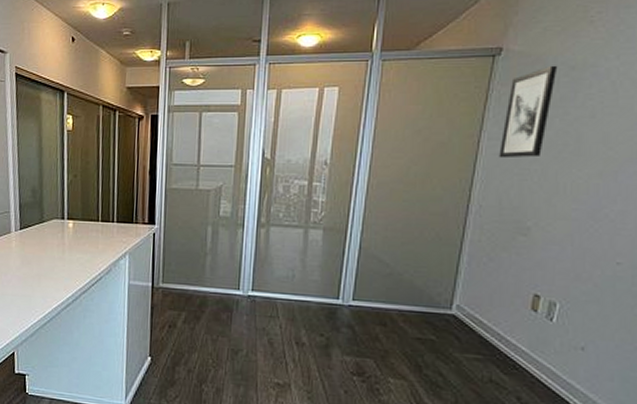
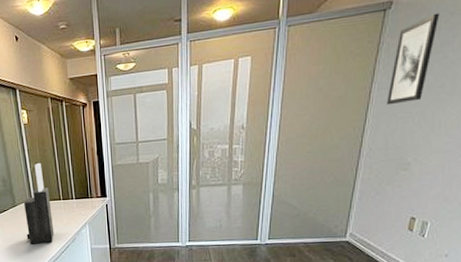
knife block: none [51,175,87,271] -> present [24,162,55,244]

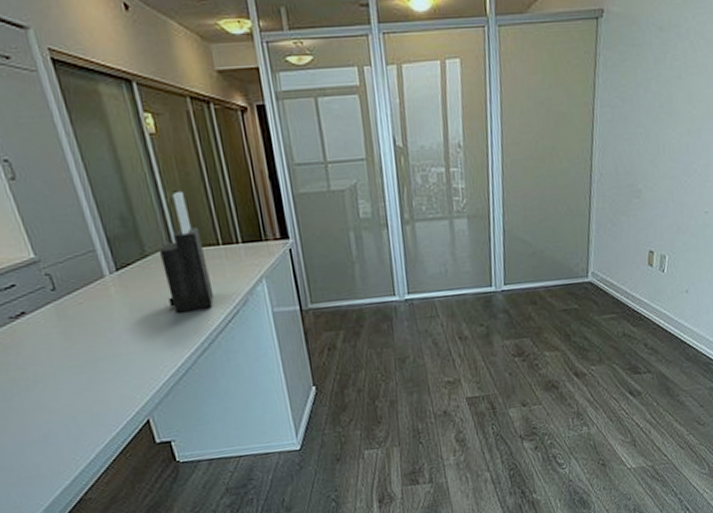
wall art: present [386,12,440,105] -> none [610,26,650,125]

